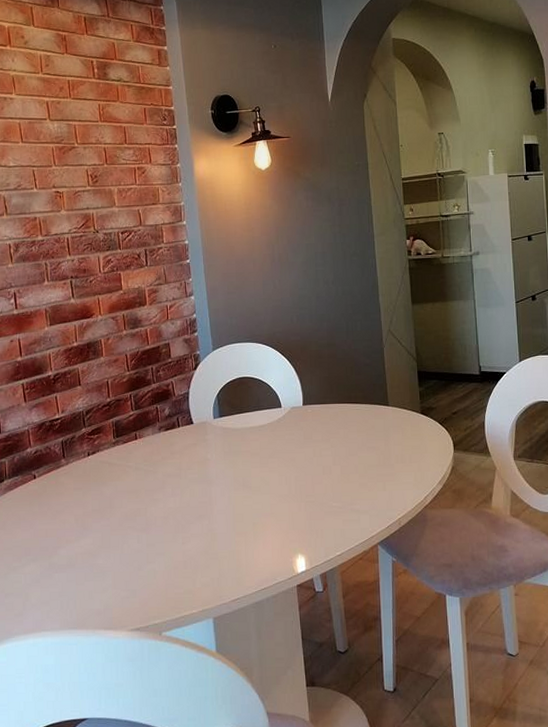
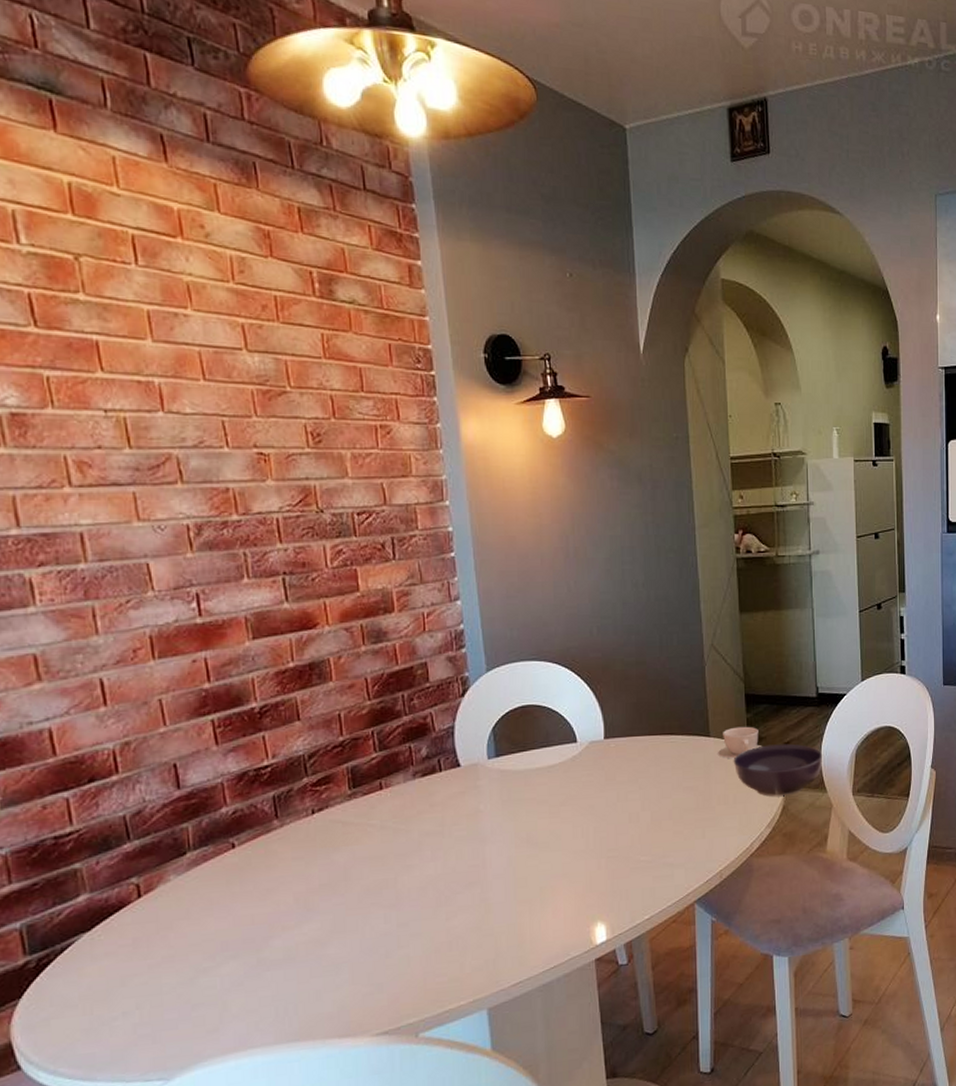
teacup: none [396,398,434,425] -> present [718,726,763,759]
bowl: none [408,413,487,459] -> present [733,743,823,798]

